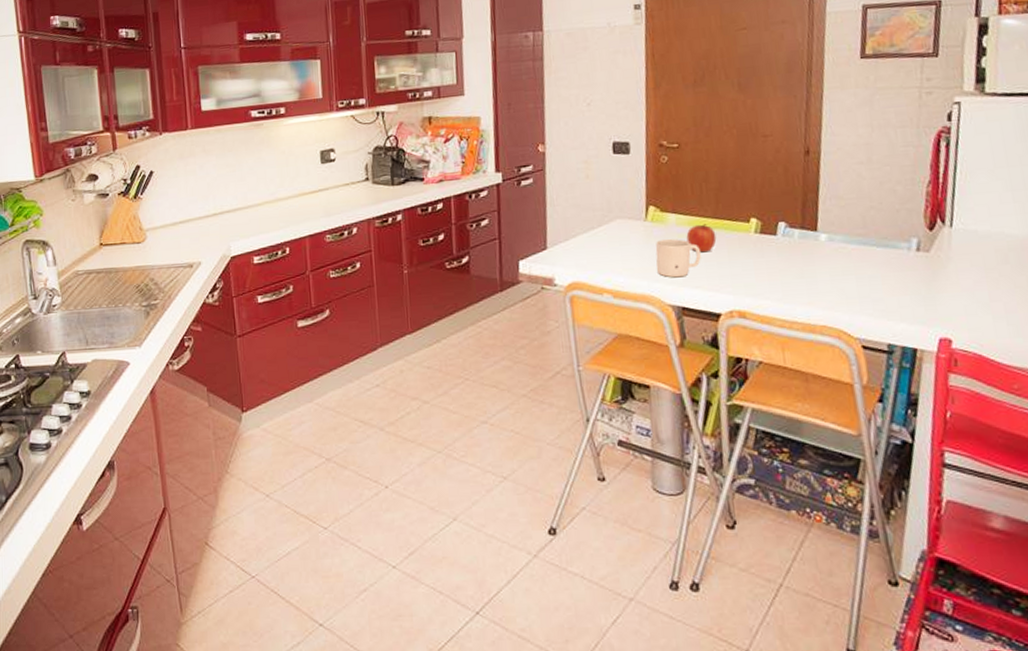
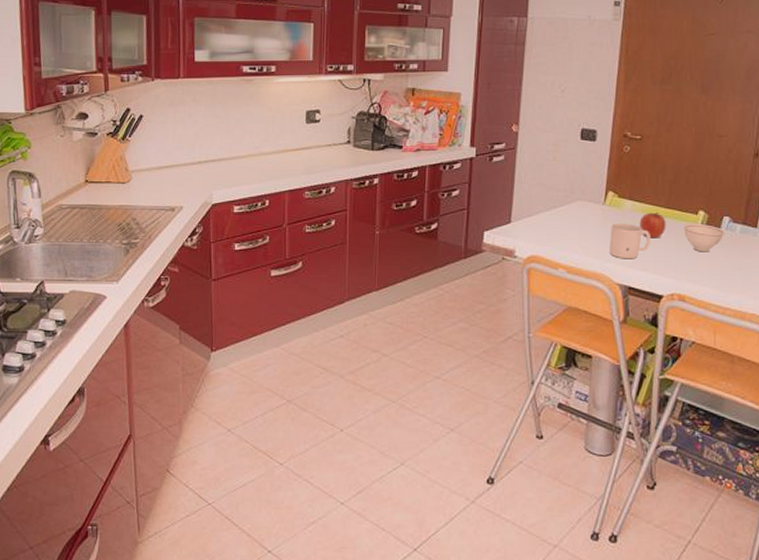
bowl: none [736,232,783,263] -> present [684,223,725,252]

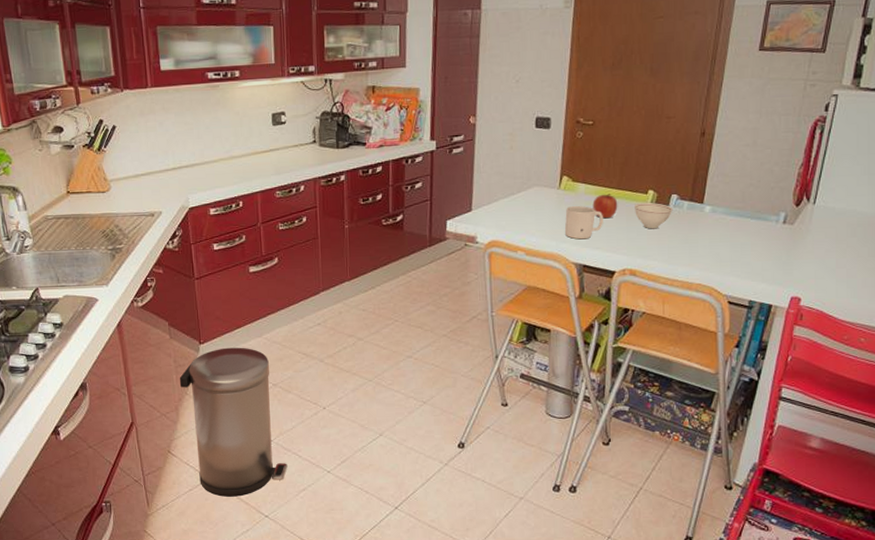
pedal bin: none [185,357,297,527] -> present [179,347,288,497]

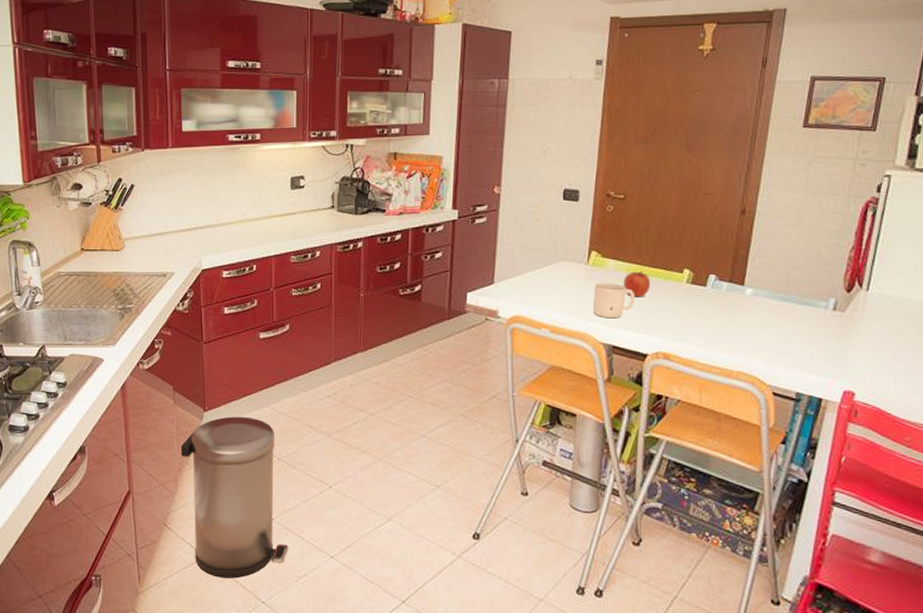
bowl: present [635,202,673,229] -> none [669,281,711,311]

